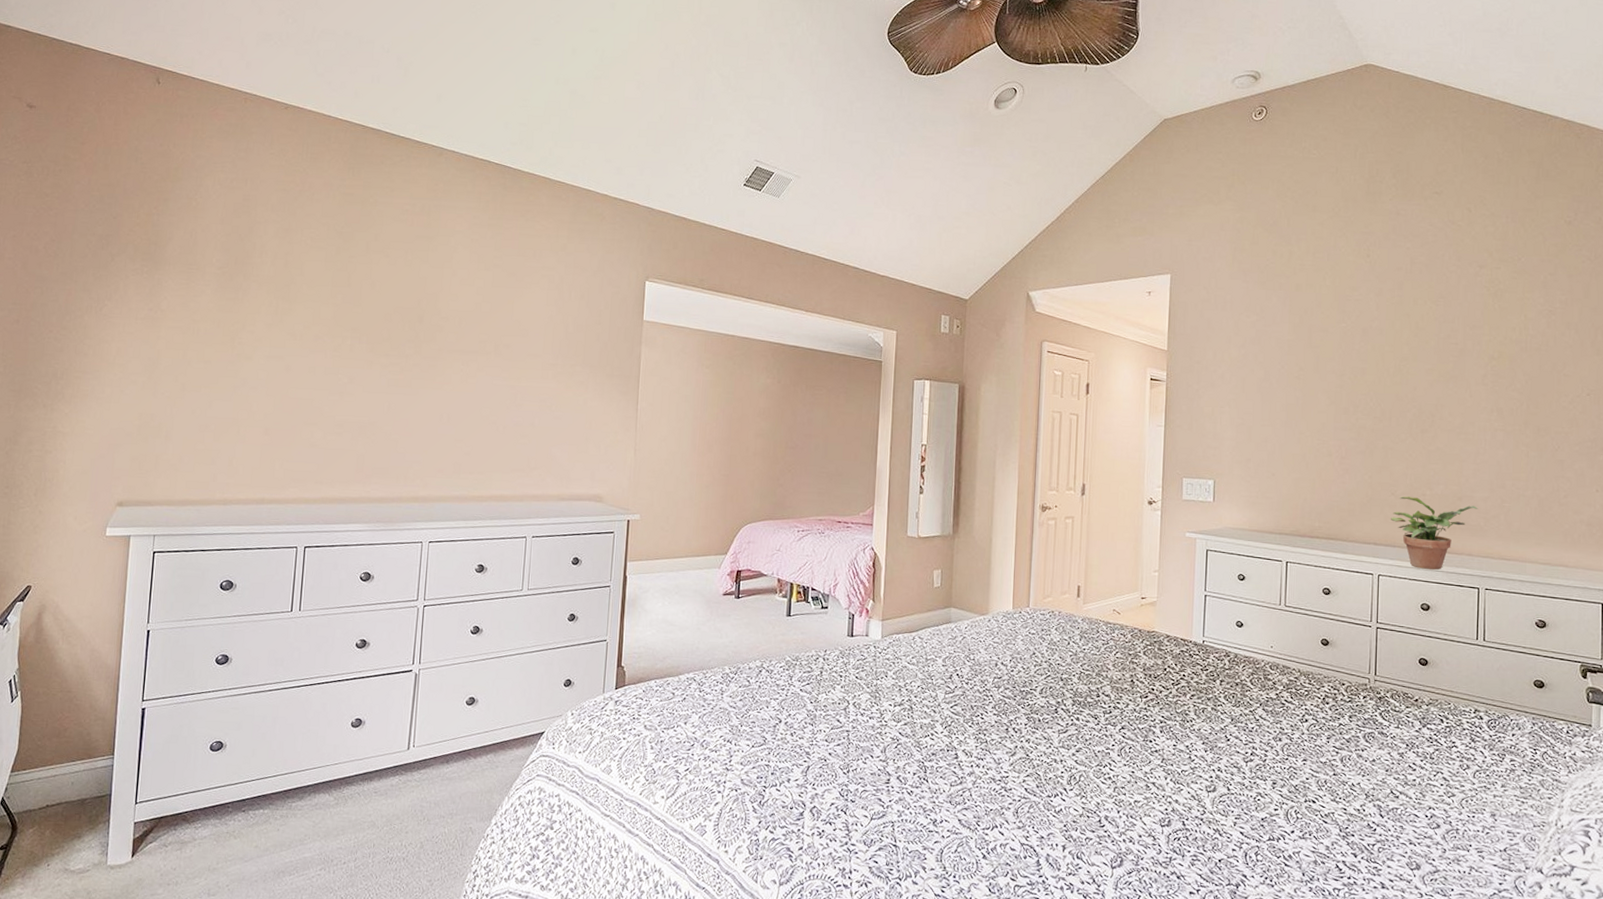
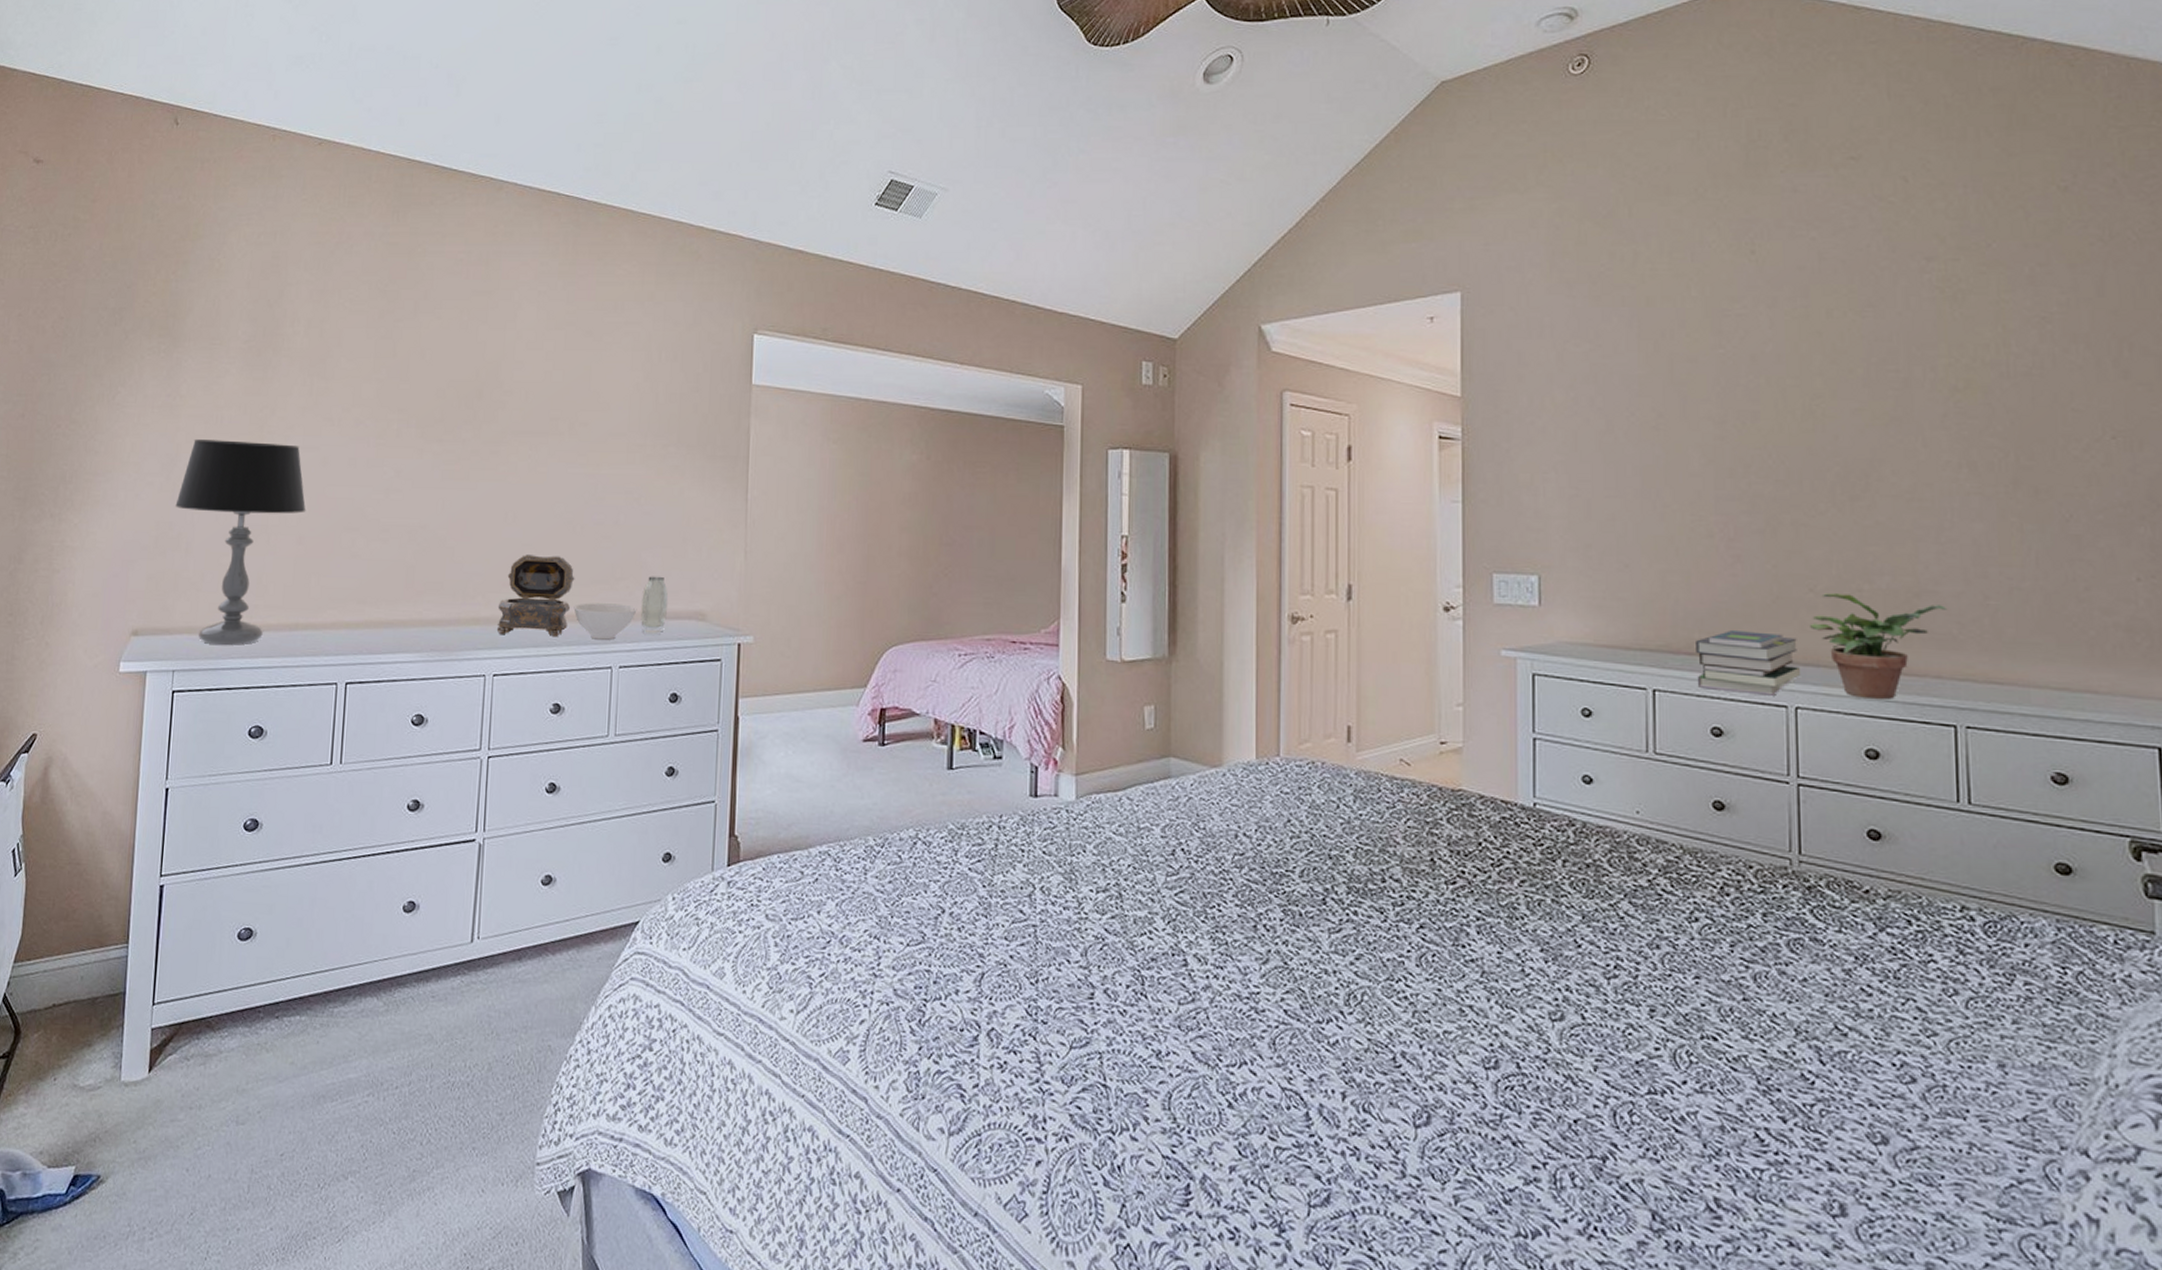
table lamp: none [156,347,272,515] -> present [175,439,306,645]
jewelry box: none [433,448,498,513] -> present [497,555,575,638]
bowl: none [496,486,548,517] -> present [573,603,637,641]
vase: none [550,466,573,514] -> present [640,576,669,636]
books: none [1315,521,1383,567] -> present [1696,631,1801,696]

